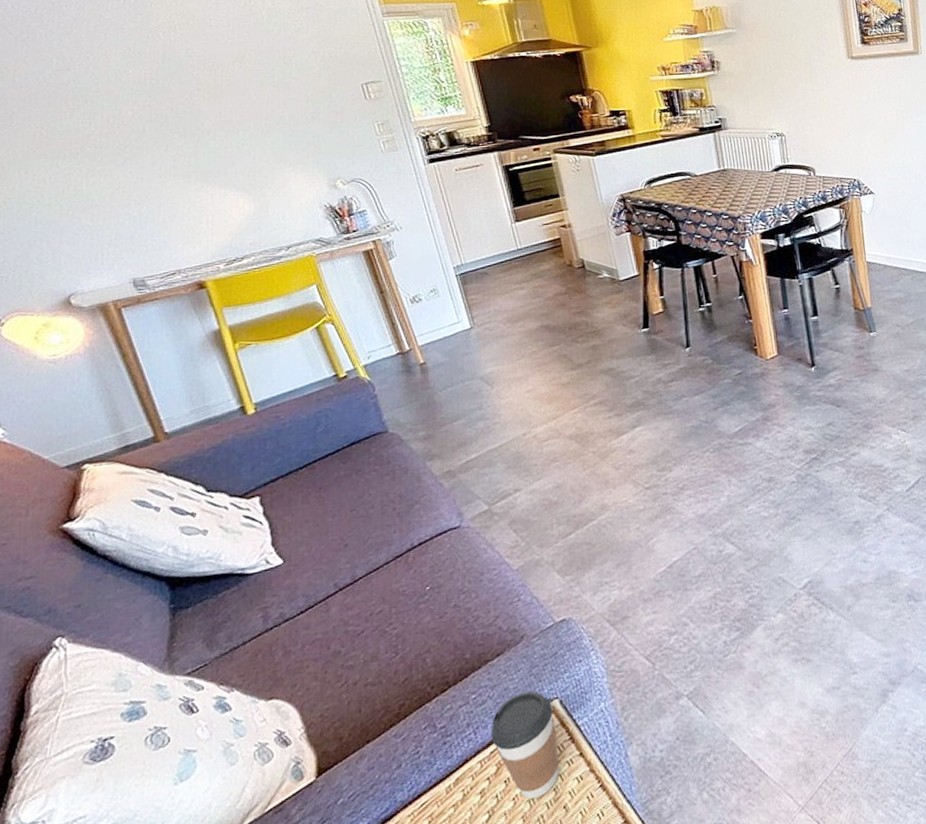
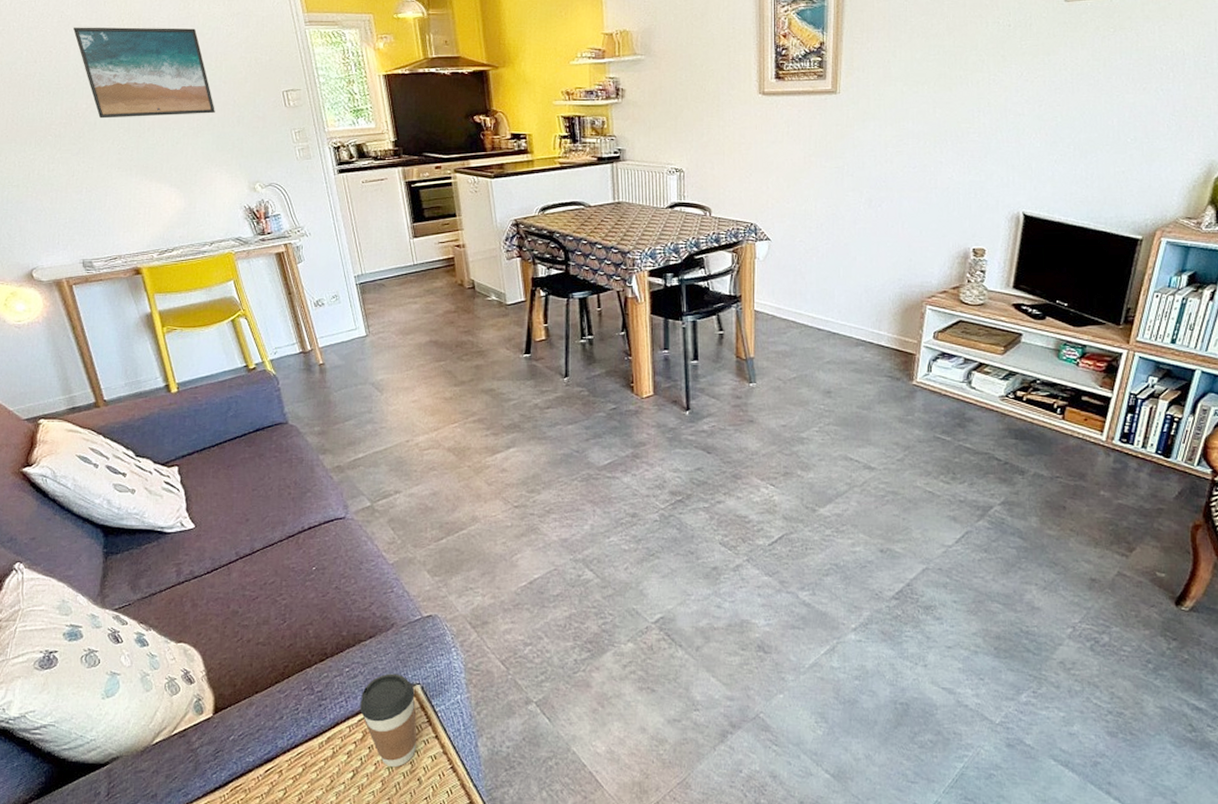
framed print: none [114,25,286,125] -> present [73,27,215,119]

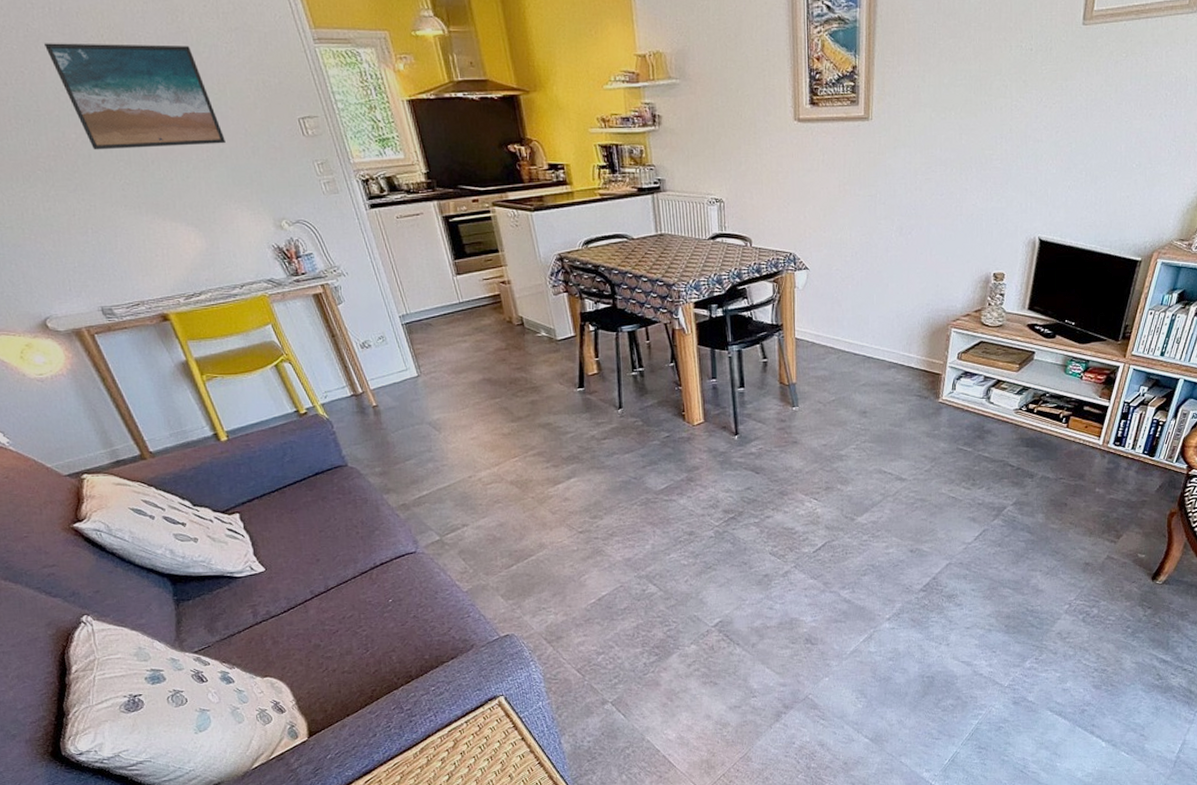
coffee cup: present [360,673,417,767] -> none [448,688,505,767]

